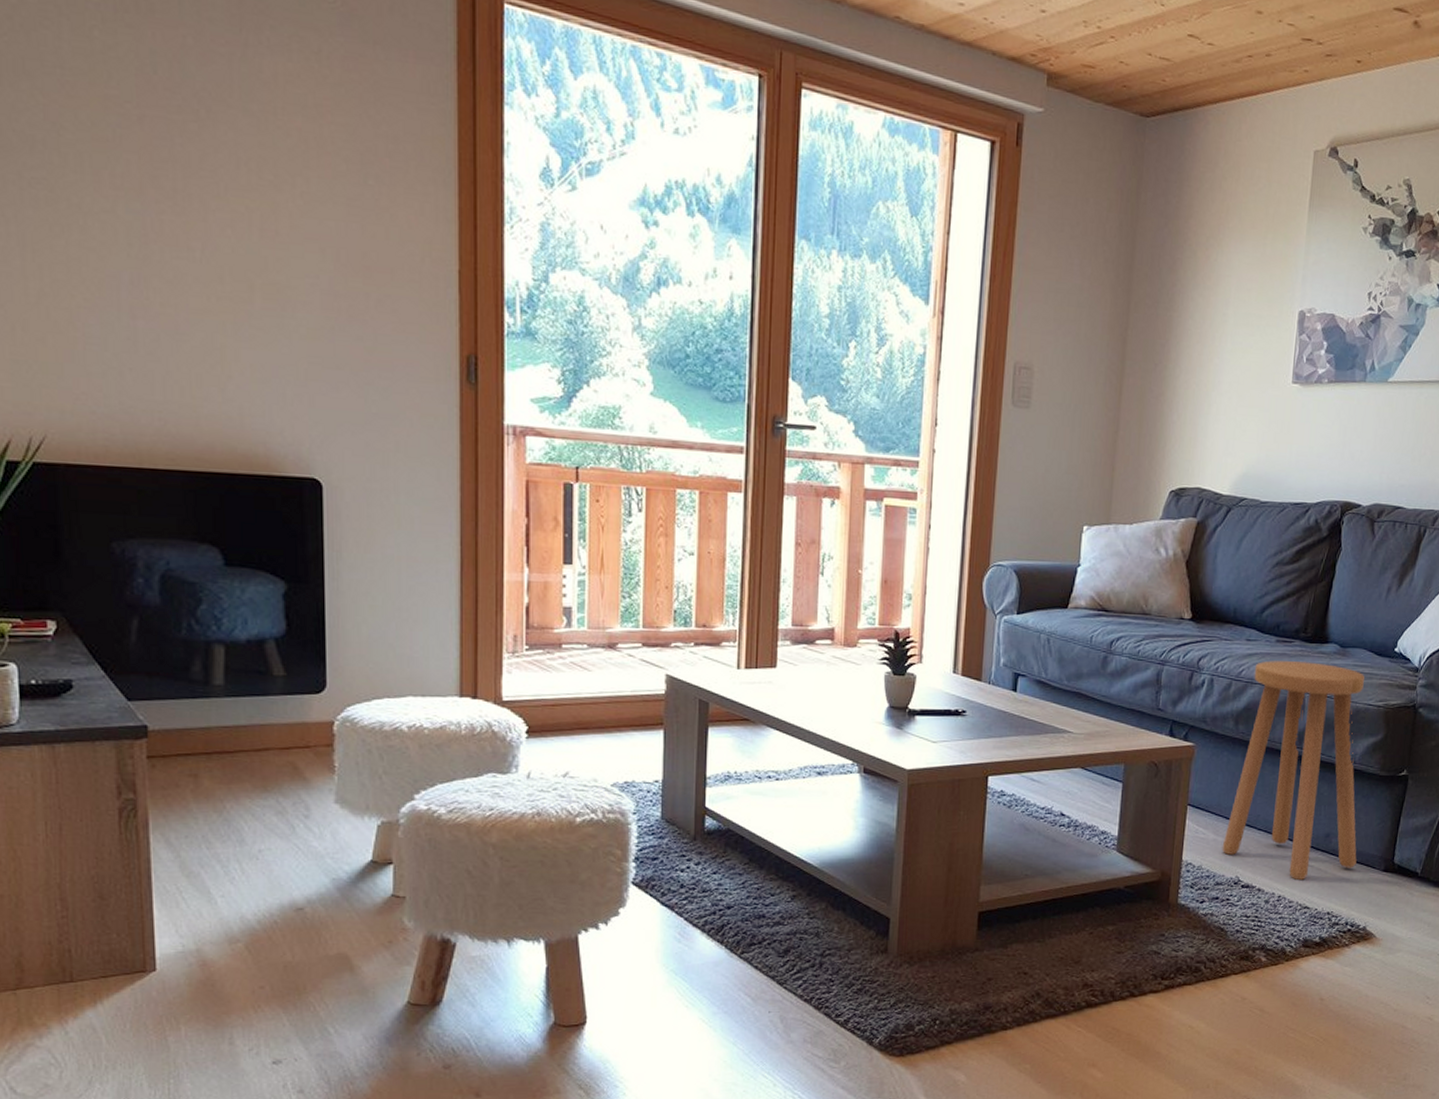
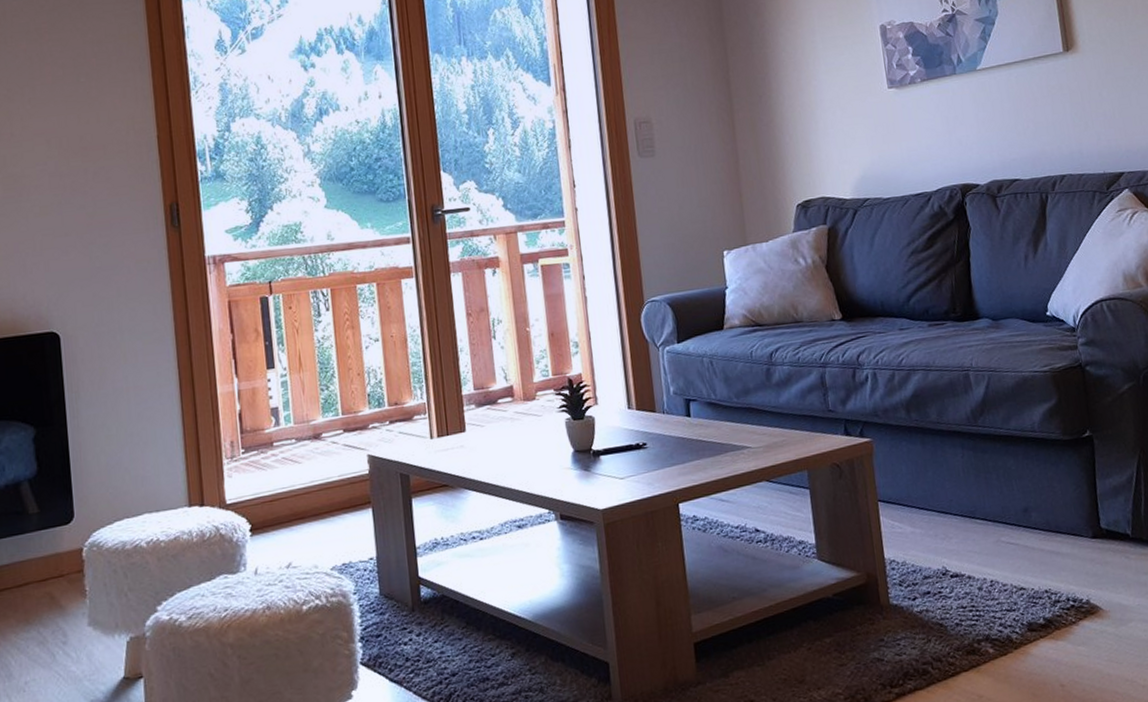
stool: present [1221,660,1365,881] -> none [913,339,1063,562]

